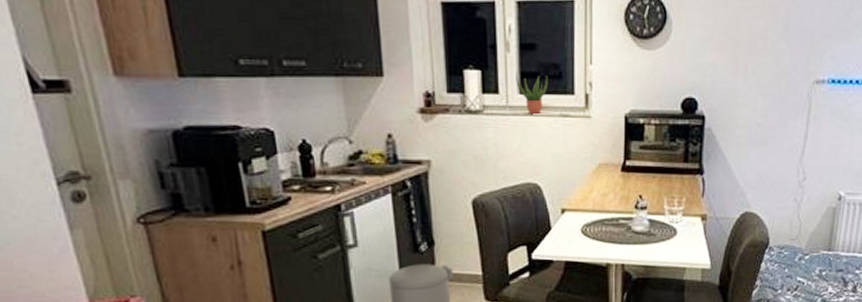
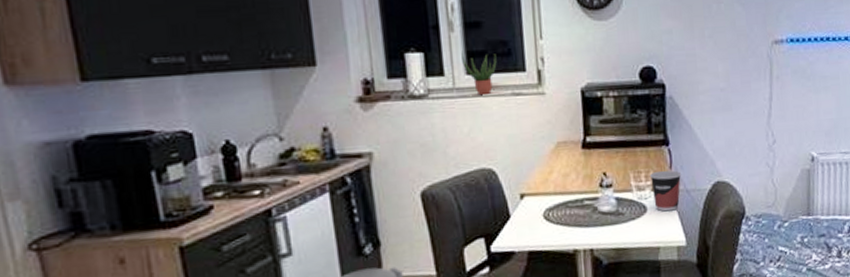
cup: none [682,197,713,236] -> present [649,170,682,212]

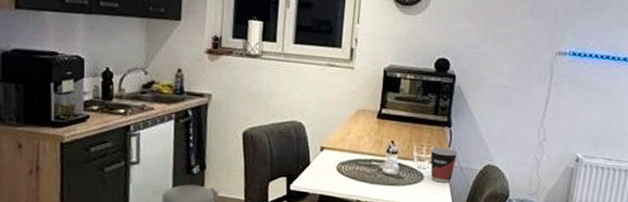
potted plant: present [461,51,497,96] -> none [292,24,320,63]

